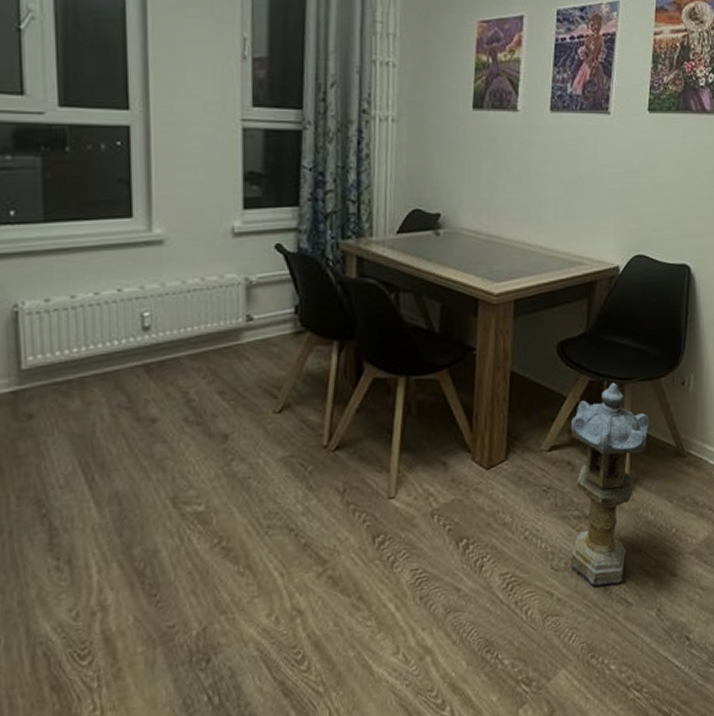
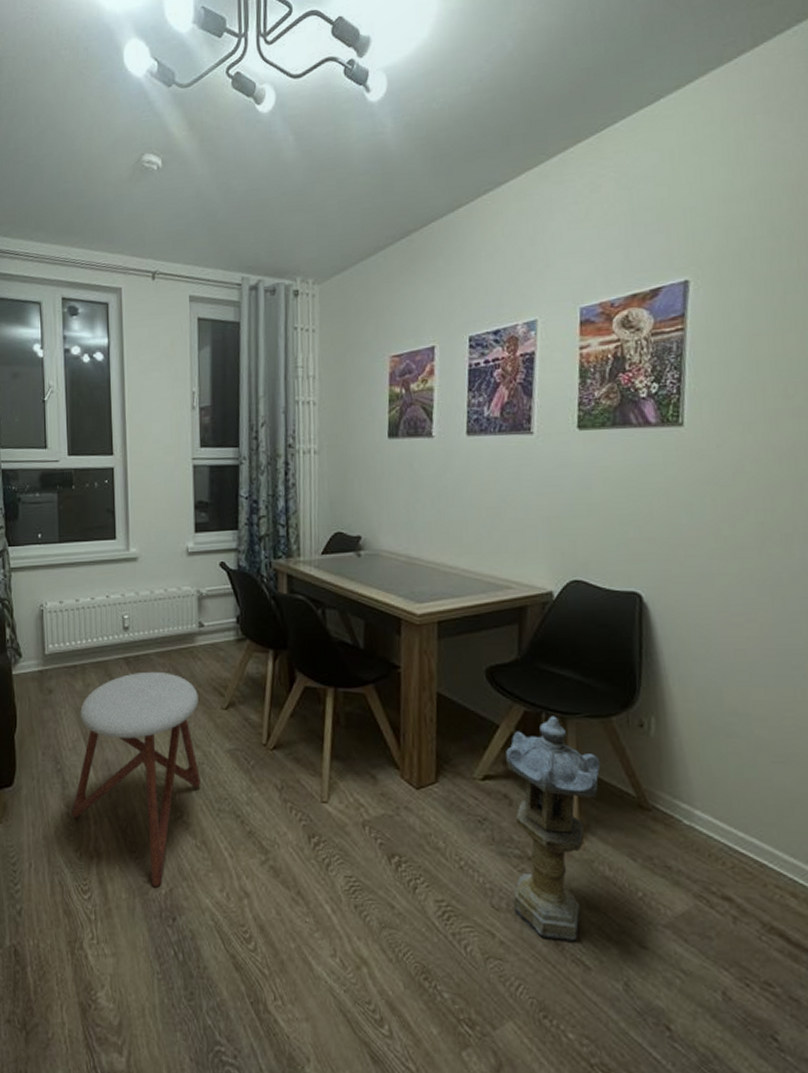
stool: none [63,377,247,631] -> present [72,671,202,888]

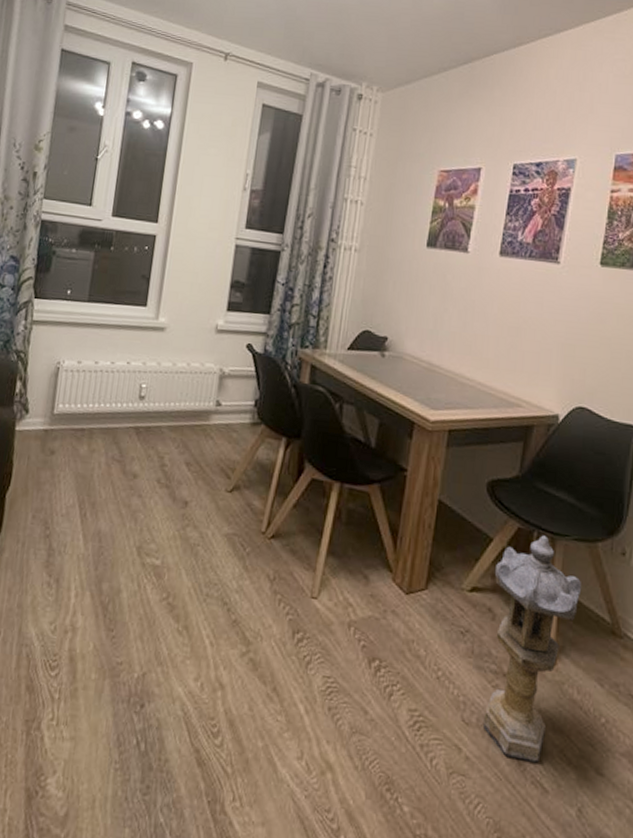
stool: present [72,671,202,888] -> none [53,444,205,671]

